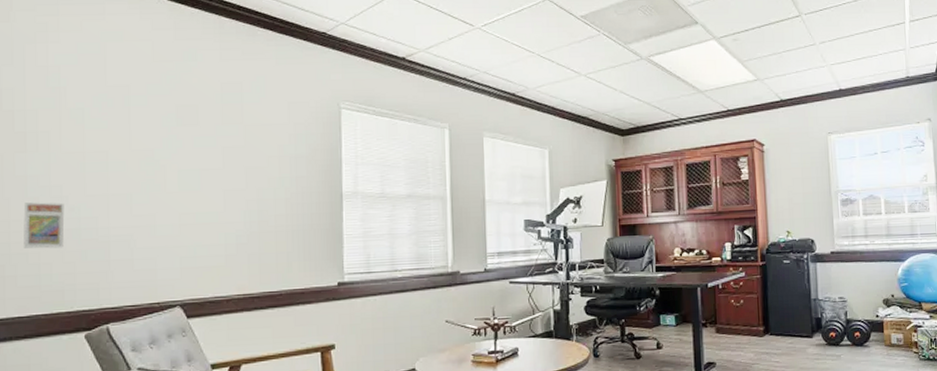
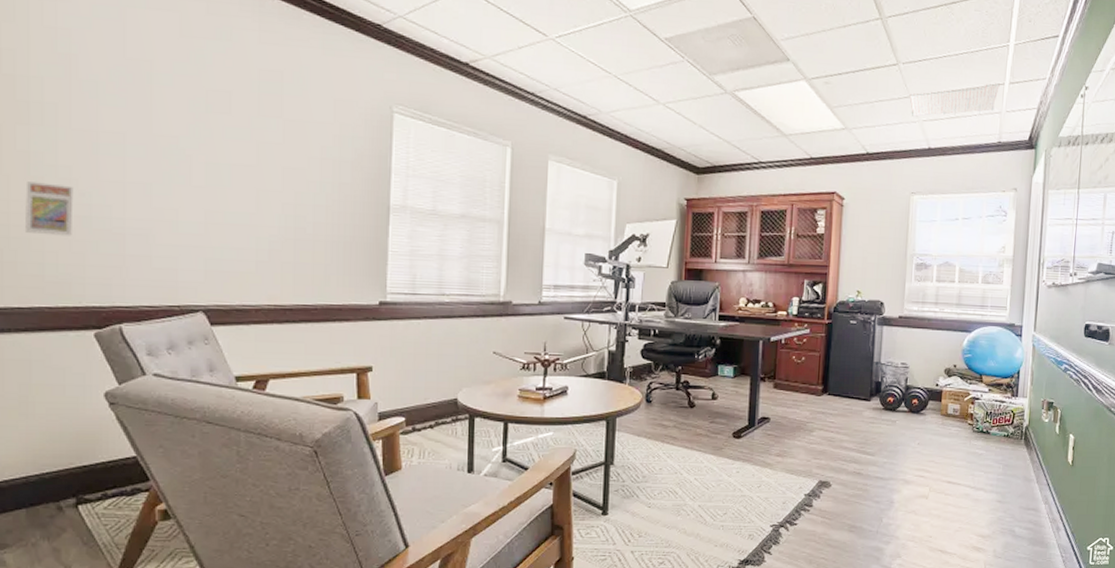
ceiling panel: none [815,23,901,62] -> present [909,83,1000,117]

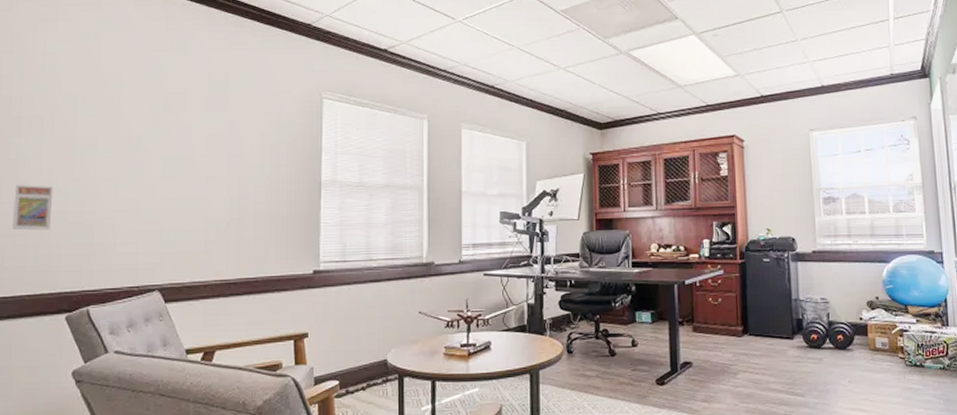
ceiling panel: present [909,83,1000,117] -> none [796,20,885,58]

